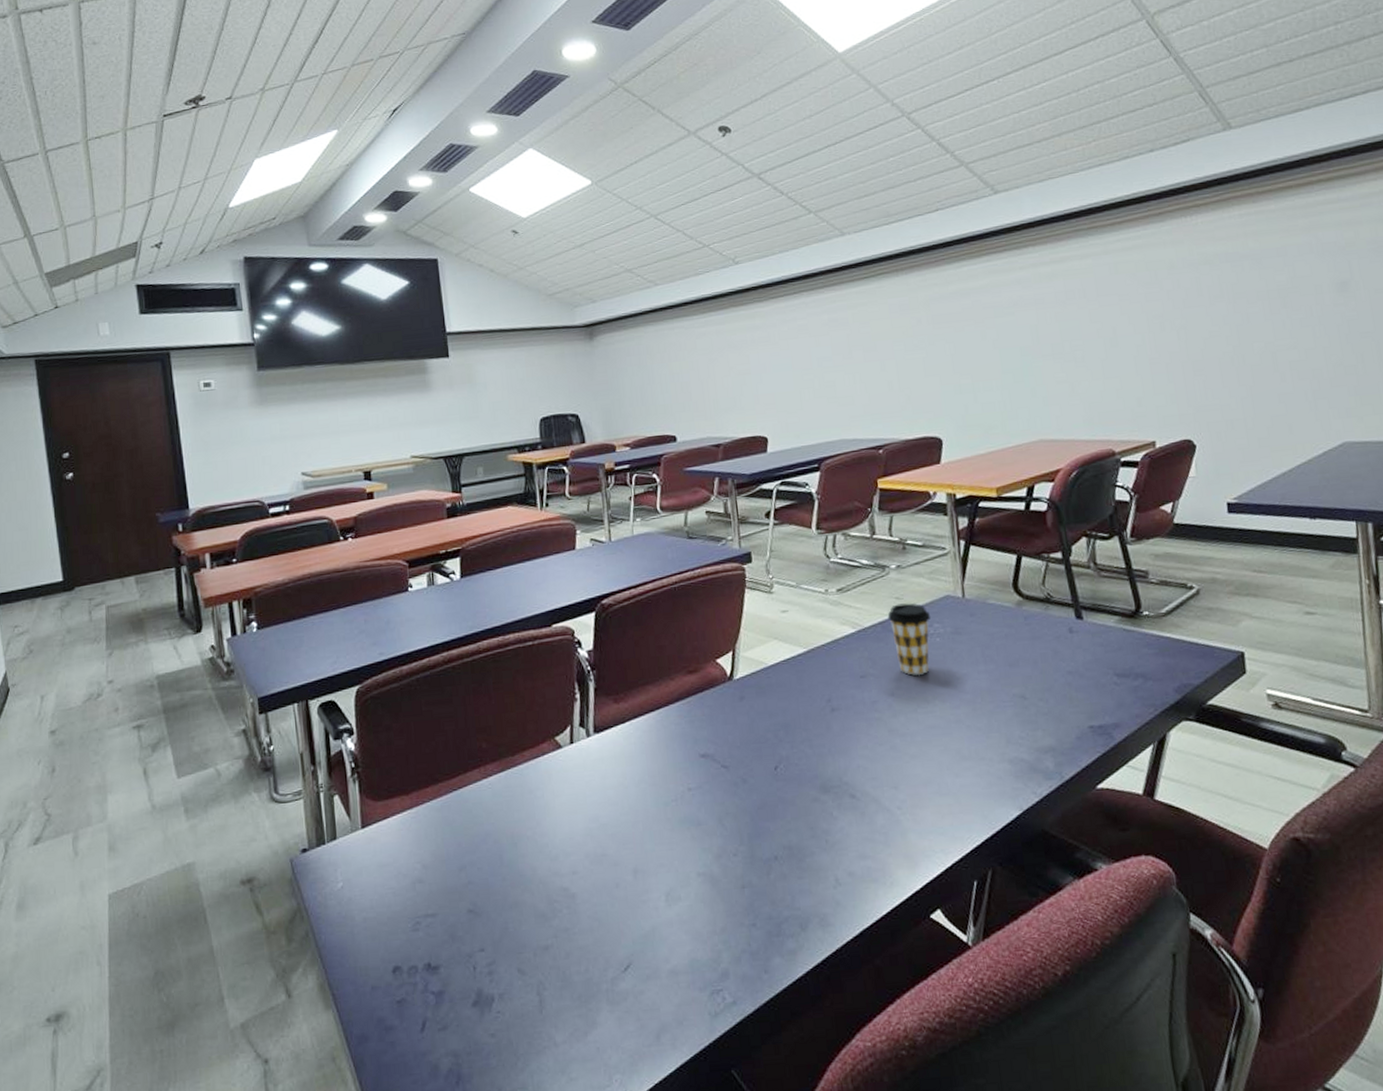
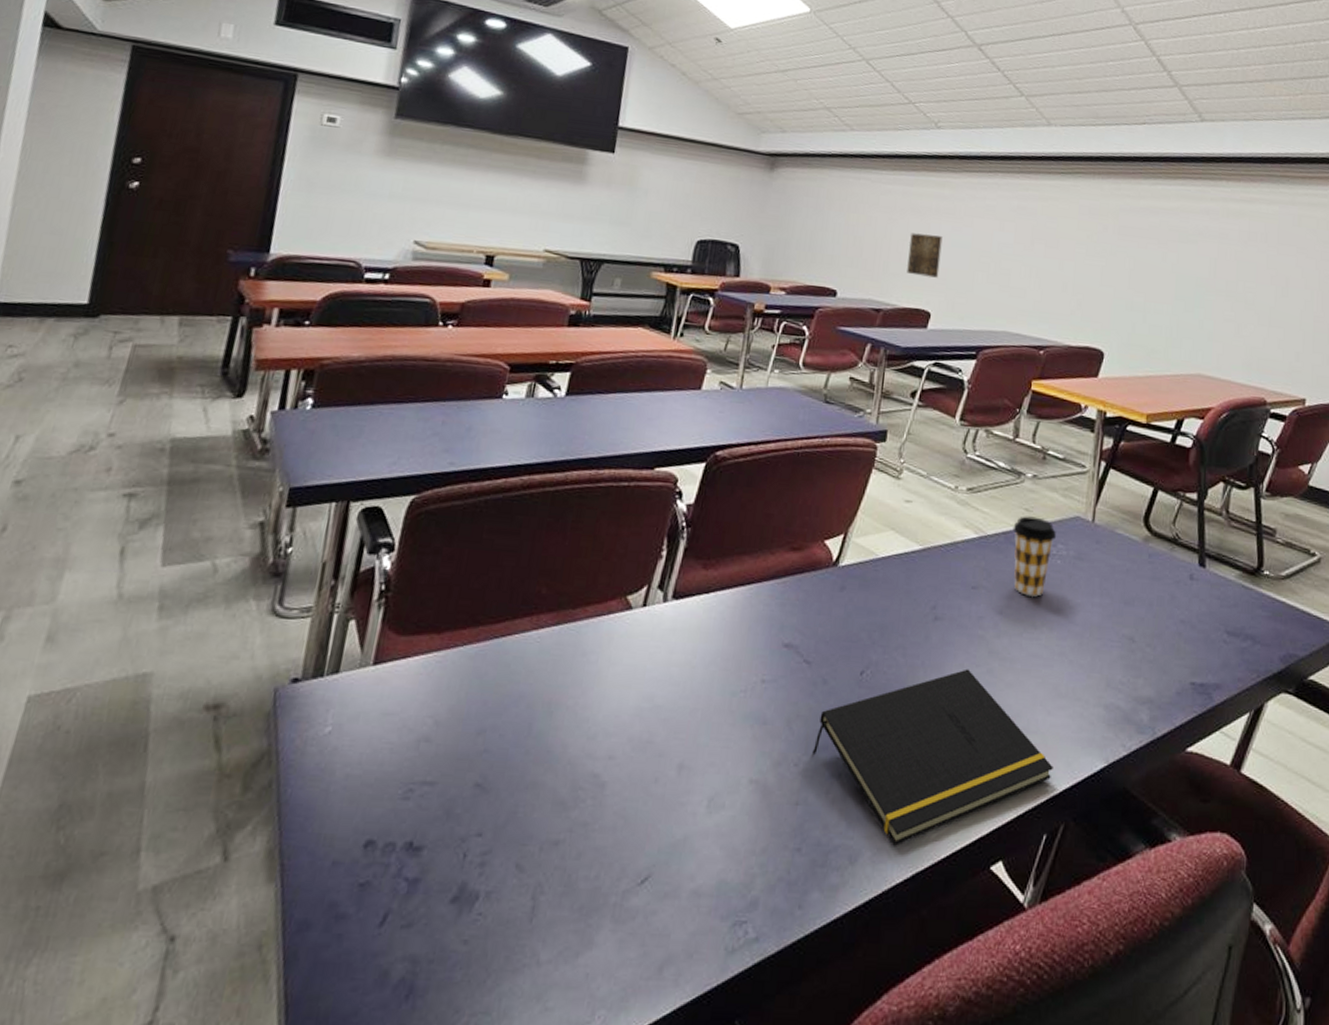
wall art: none [732,364,768,407] -> present [907,233,943,278]
notepad: none [746,749,971,910] -> present [812,669,1053,846]

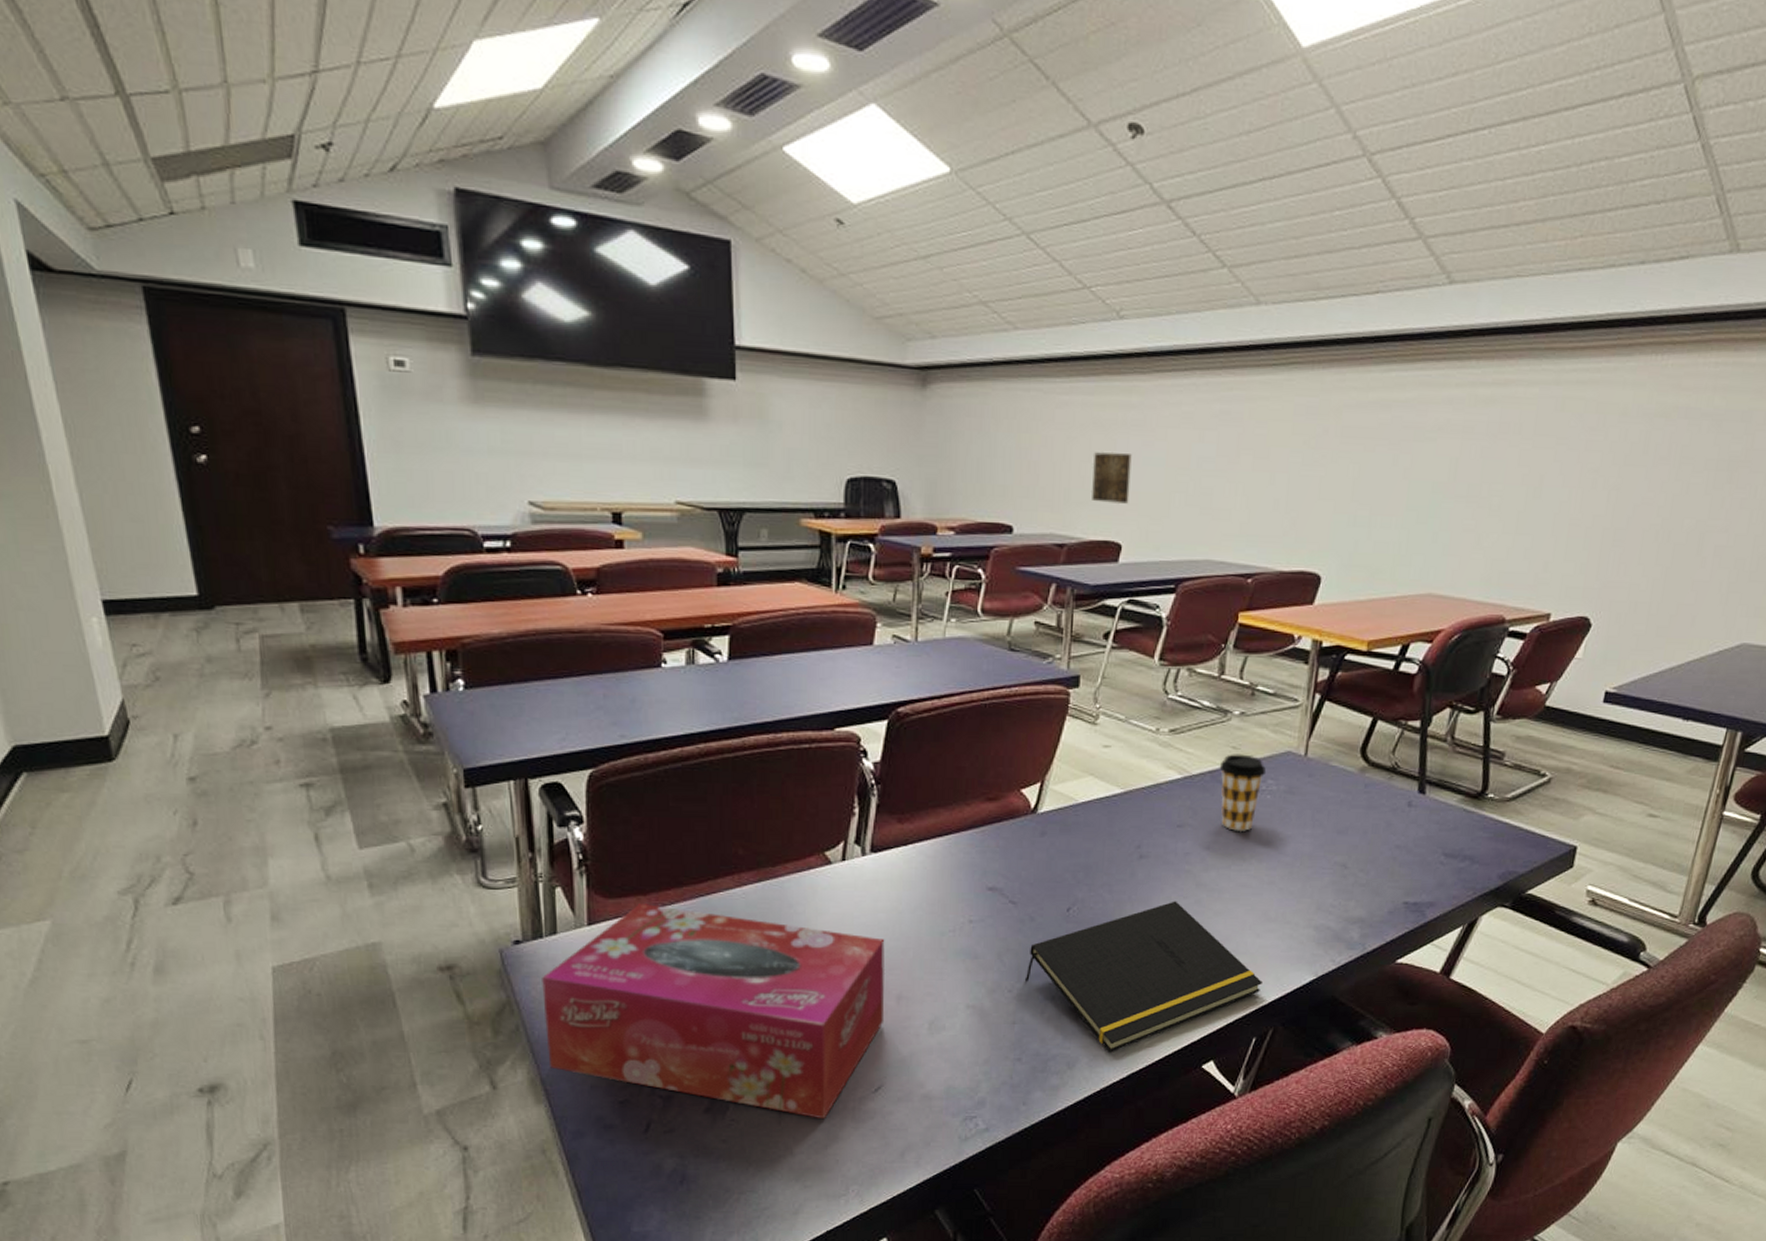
tissue box: none [293,643,674,918] -> present [542,904,886,1120]

